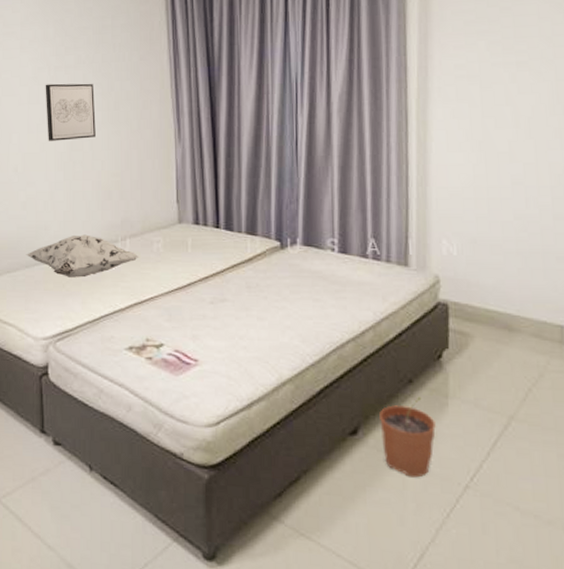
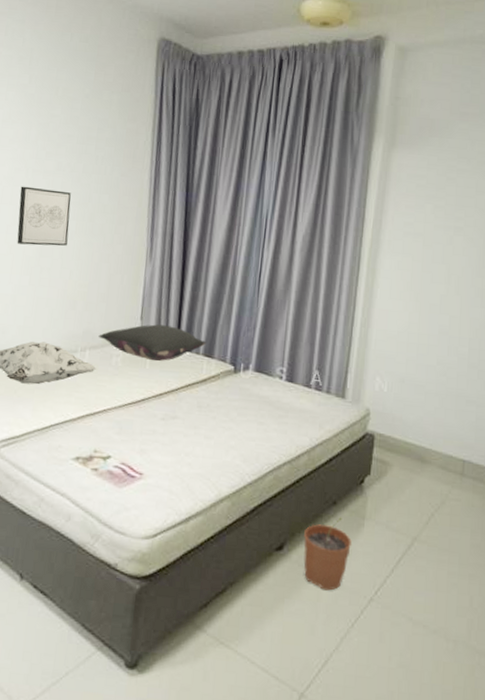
pillow: none [137,206,248,243] -> present [98,324,207,361]

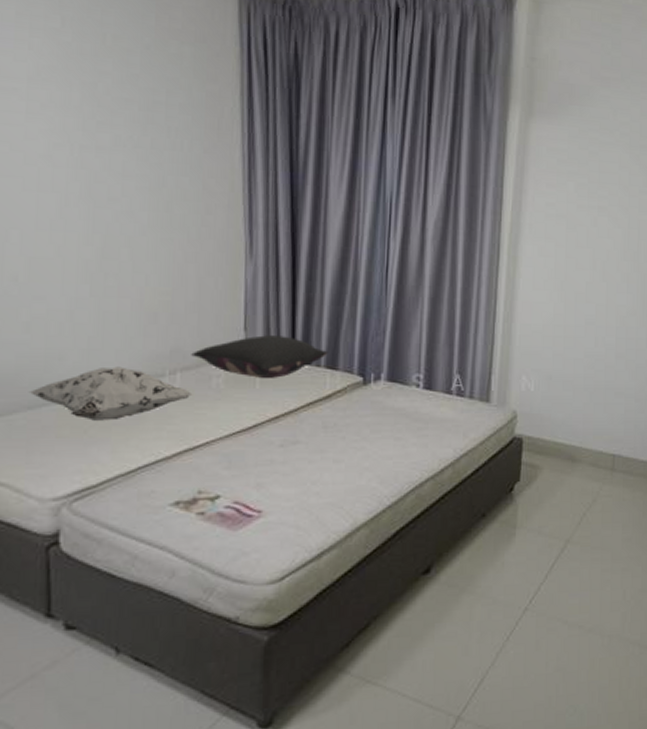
wall art: present [16,186,71,246] -> none [64,167,139,245]
plant pot: present [303,517,352,591] -> none [452,529,503,608]

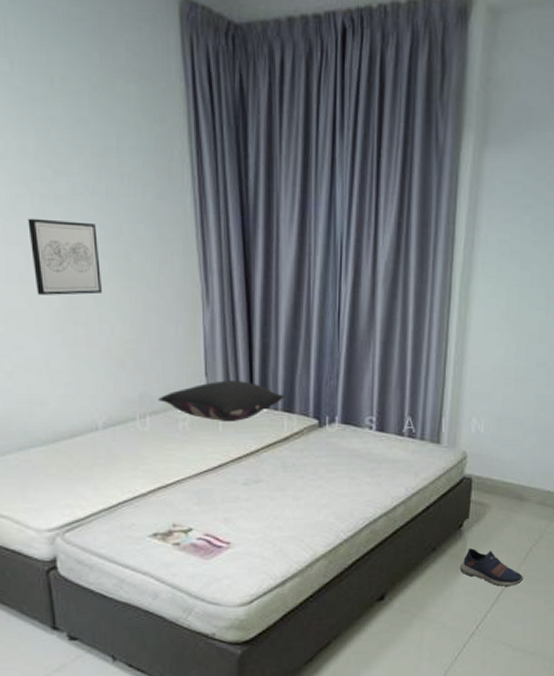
decorative pillow: present [28,366,193,421] -> none [17,411,162,461]
wall art: none [64,167,139,245] -> present [27,218,102,295]
shoe: none [510,514,579,555] -> present [459,548,524,586]

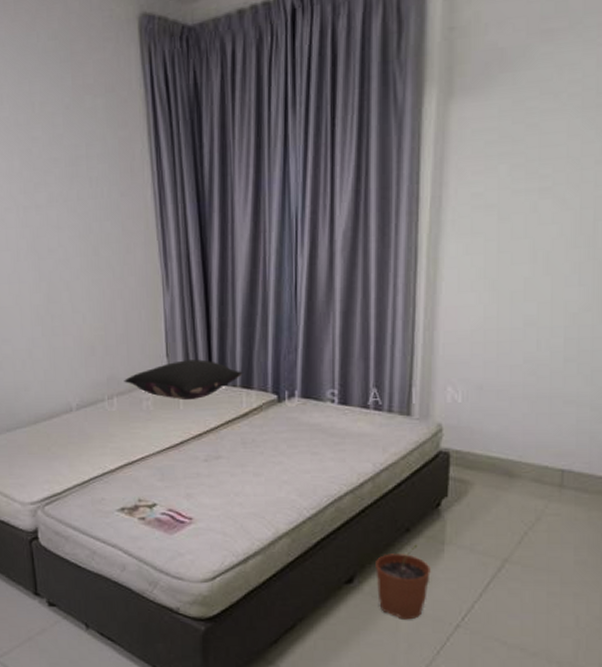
wall art: present [27,218,102,295] -> none [14,225,74,293]
plant pot: none [405,562,452,631] -> present [376,544,430,620]
shoe: present [459,548,524,586] -> none [438,530,519,574]

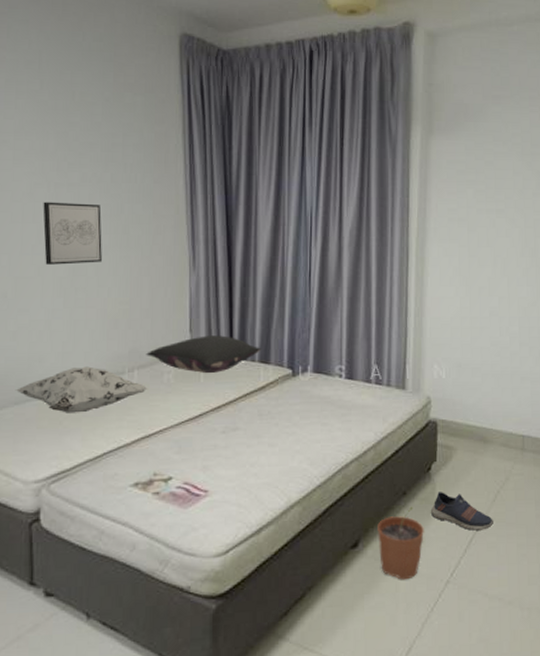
decorative pillow: none [6,394,128,440] -> present [15,366,148,413]
wall art: none [14,225,74,293] -> present [43,201,102,265]
shoe: none [438,530,519,574] -> present [430,492,495,531]

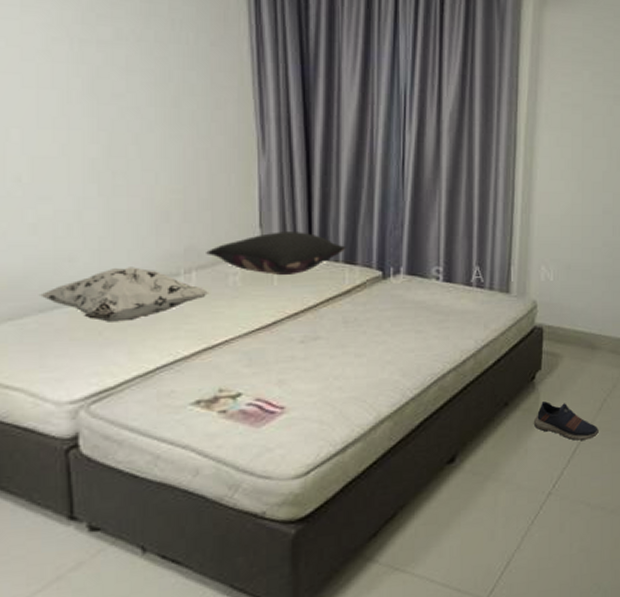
wall art: present [43,201,102,265] -> none [64,62,146,143]
plant pot: present [377,506,424,580] -> none [476,417,526,494]

